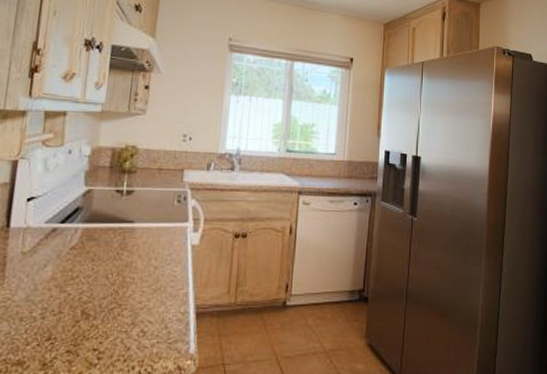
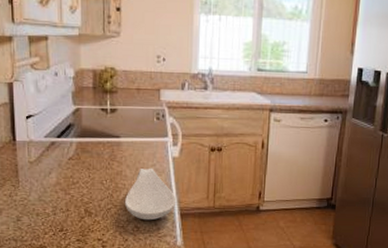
spoon rest: none [130,257,193,323] -> present [124,168,177,221]

